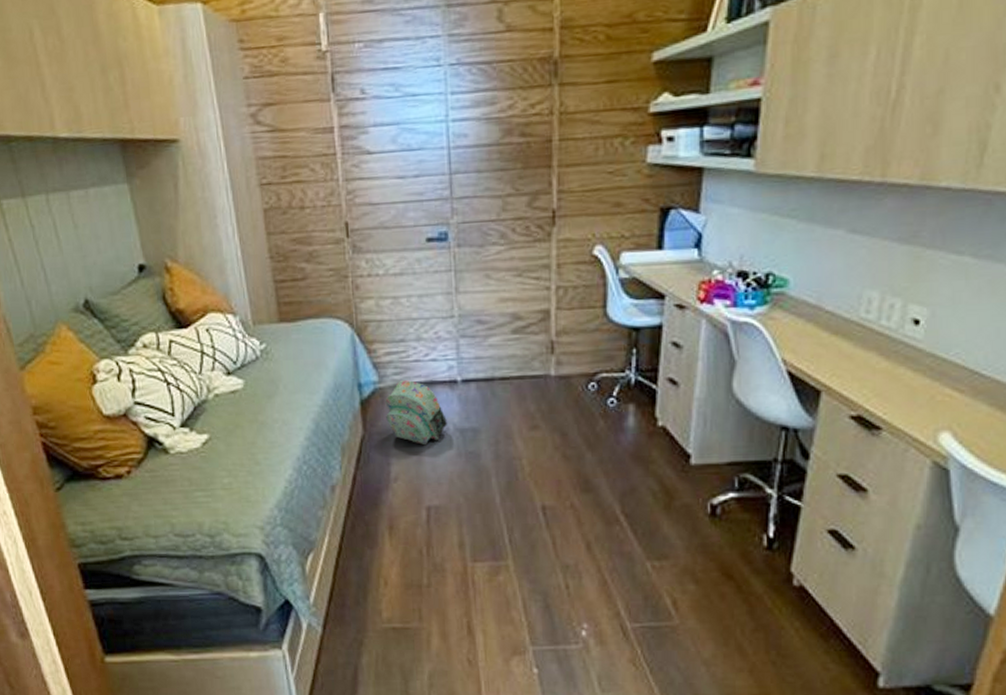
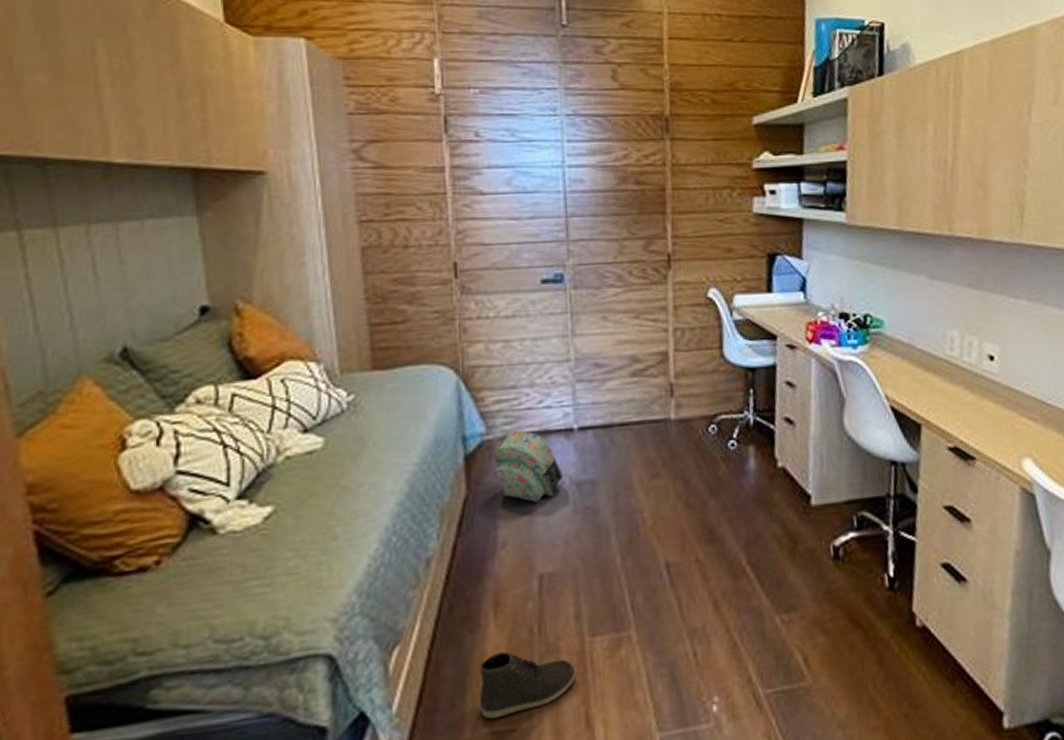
sneaker: none [378,566,459,618] -> present [479,651,576,720]

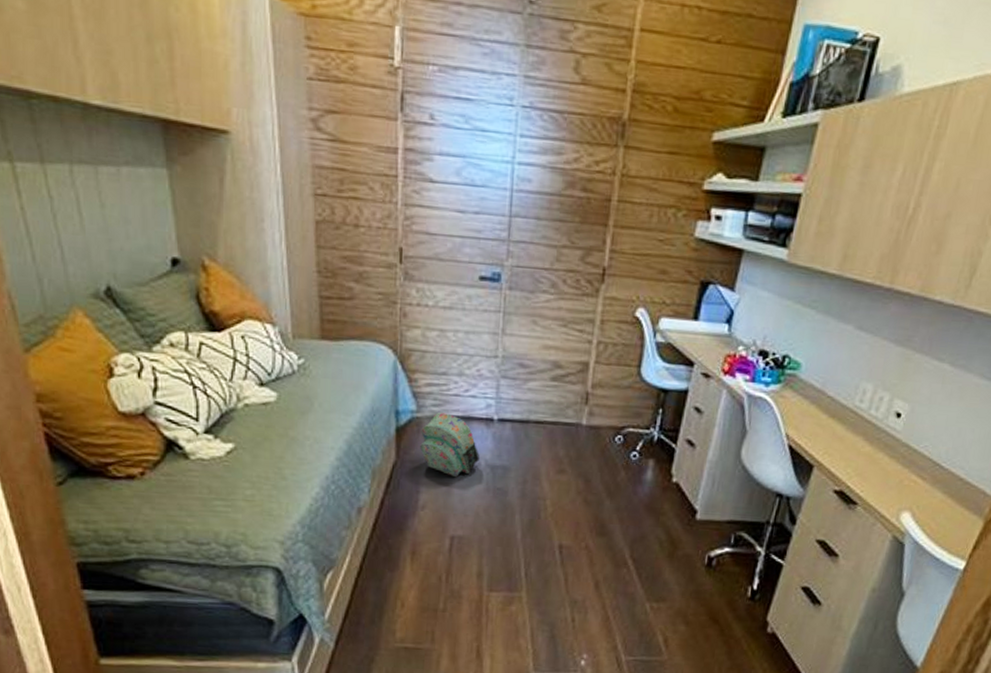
sneaker: present [479,651,576,720] -> none [393,589,473,638]

